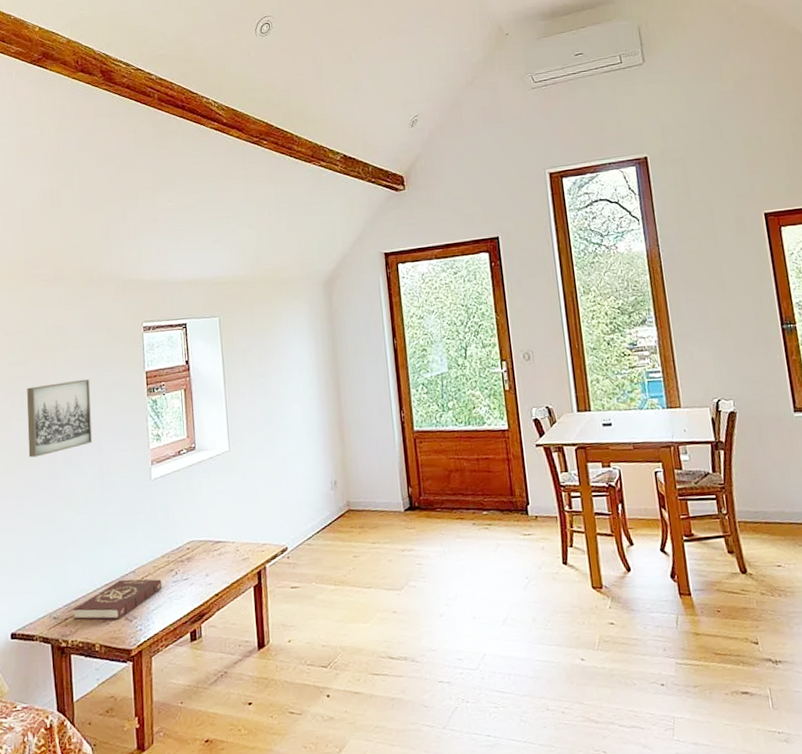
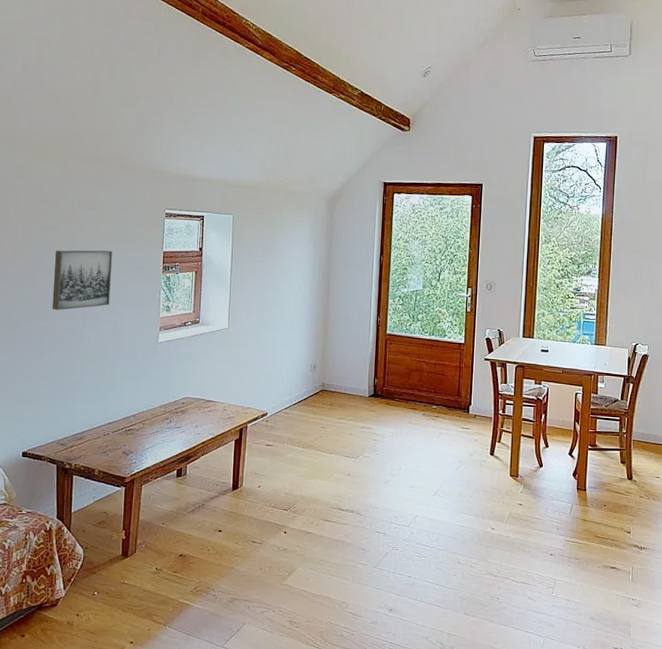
book: present [73,579,162,620] -> none [78,421,158,452]

